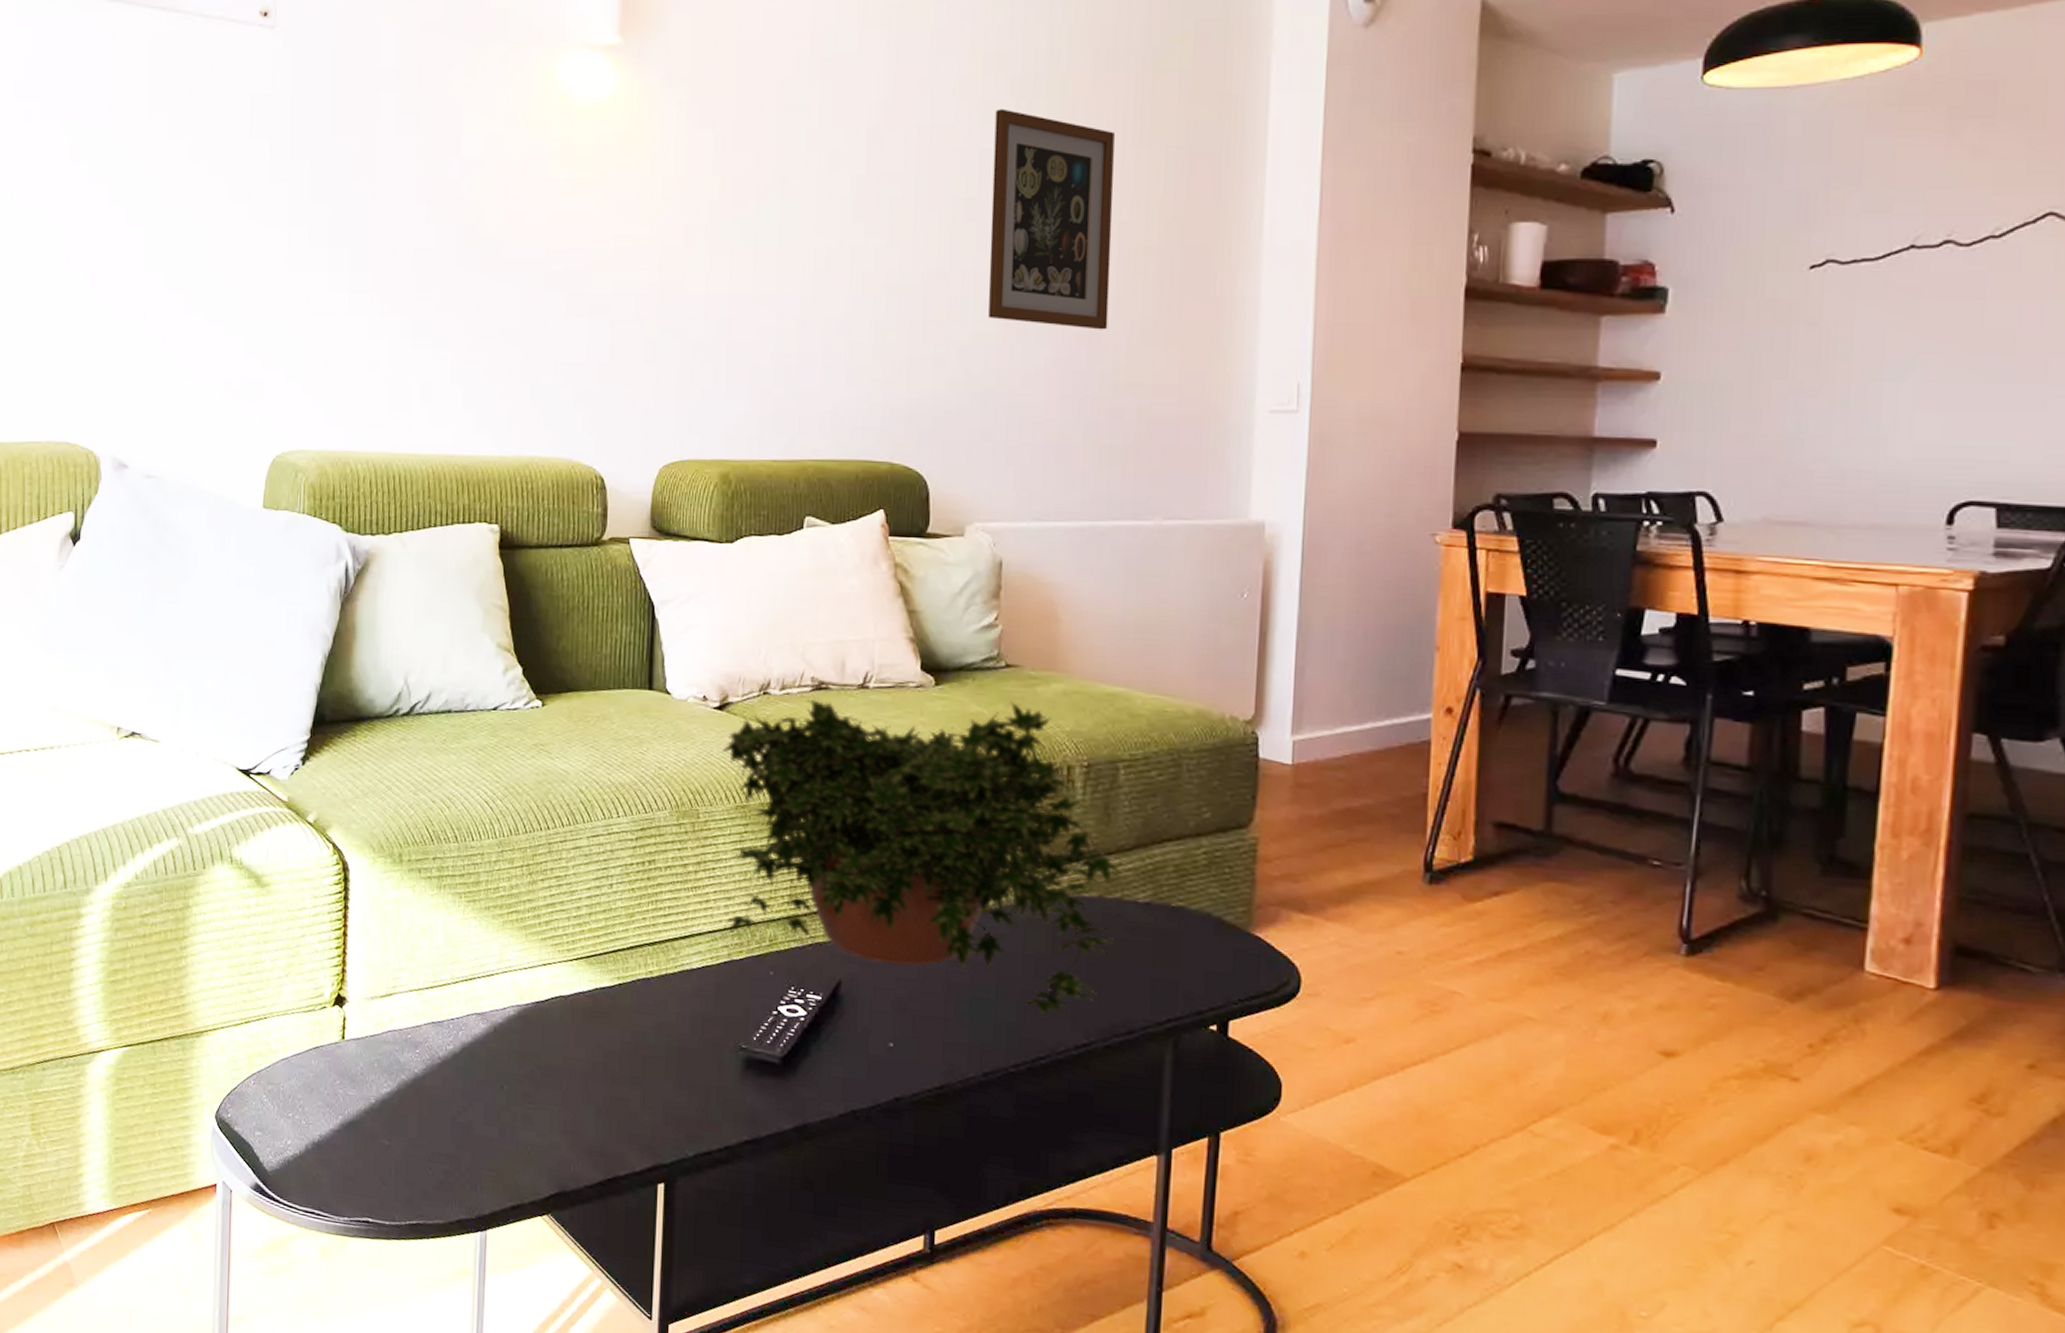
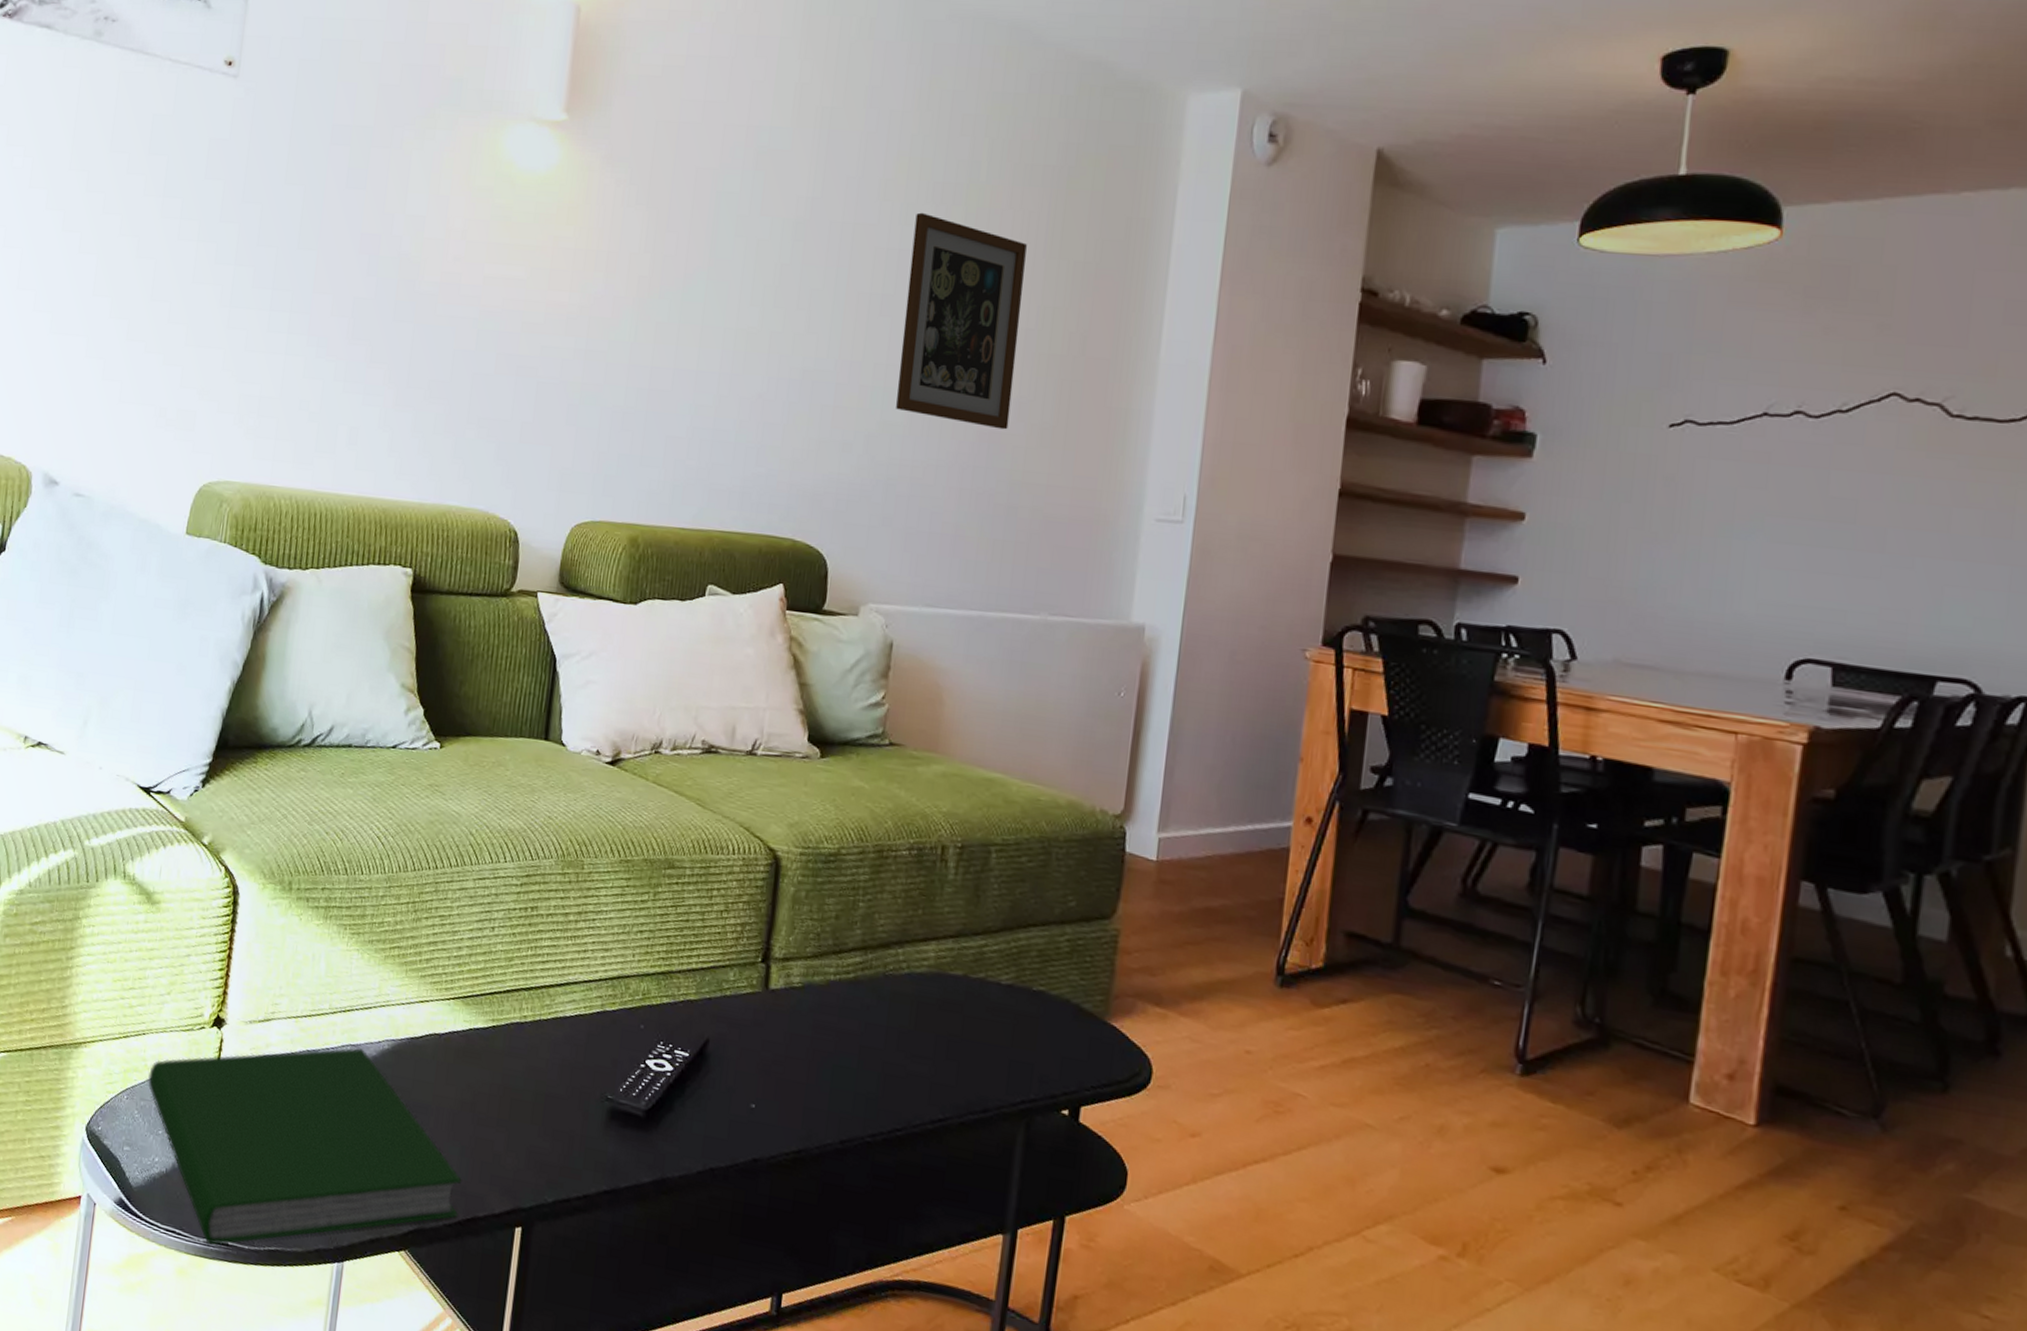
hardcover book: none [273,1016,600,1223] -> present [148,1048,462,1245]
potted plant: present [722,699,1119,1015] -> none [599,761,984,1087]

